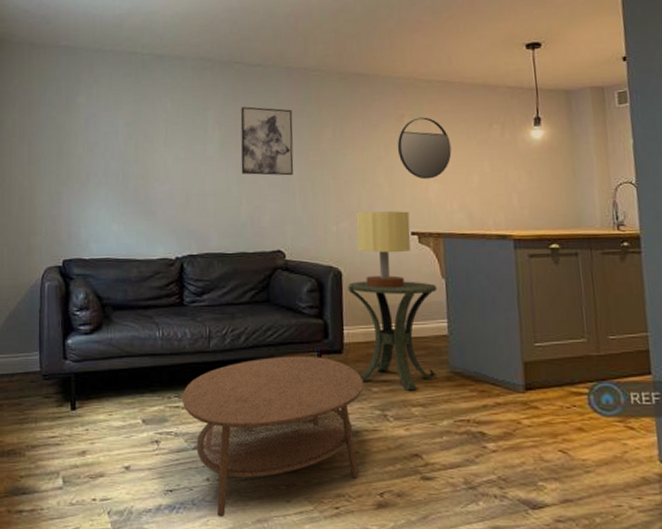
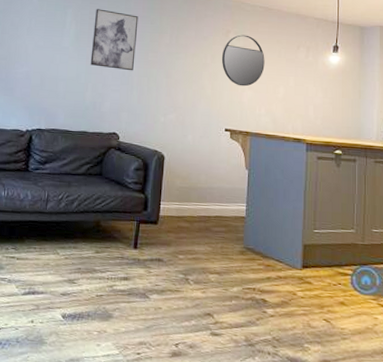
coffee table: present [183,355,364,518] -> none [18,222,173,355]
side table: present [348,281,437,391] -> none [167,165,241,261]
table lamp: present [356,211,411,289] -> none [180,107,225,174]

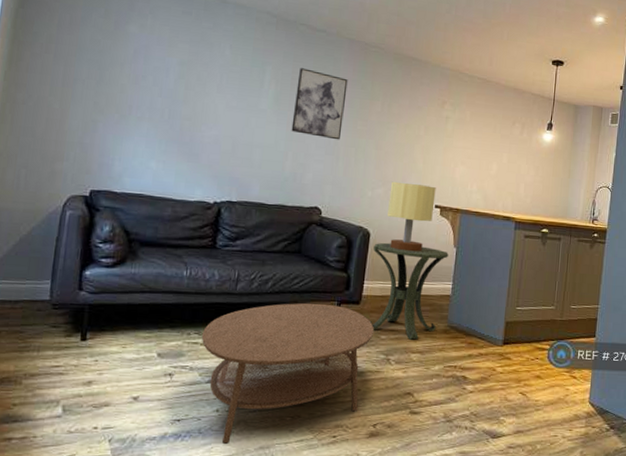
coffee table: none [18,222,173,355] -> present [202,303,375,445]
side table: none [167,165,241,261] -> present [369,242,449,340]
table lamp: none [180,107,225,174] -> present [388,181,436,252]
home mirror: present [221,35,265,87] -> none [435,106,480,162]

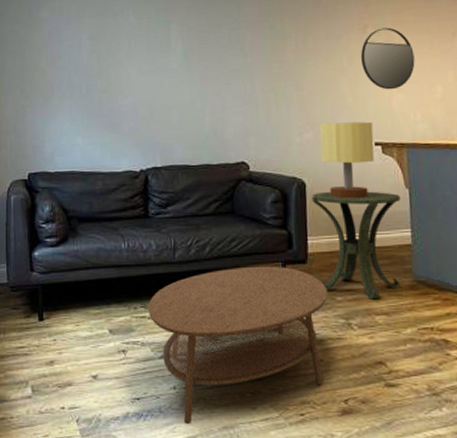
wall art: present [291,68,348,140] -> none [203,19,257,88]
home mirror: none [435,106,480,162] -> present [360,27,415,90]

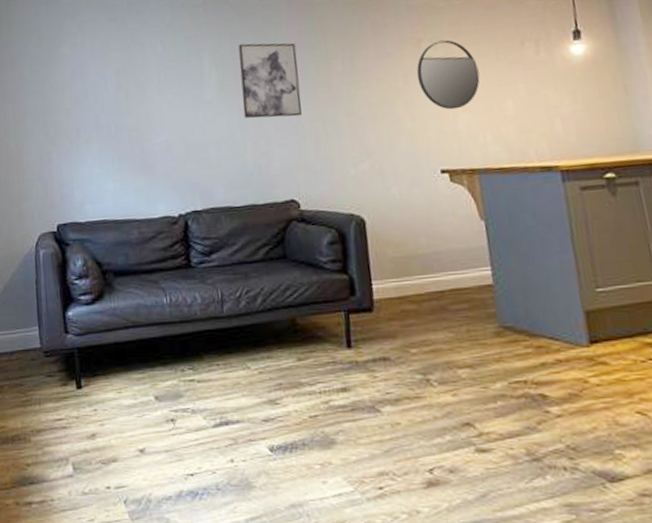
coffee table: present [148,266,329,425] -> none [197,316,403,503]
wall art: none [203,19,257,88] -> present [238,43,302,119]
side table: present [312,191,401,300] -> none [373,225,484,351]
table lamp: present [319,121,374,199] -> none [376,147,442,236]

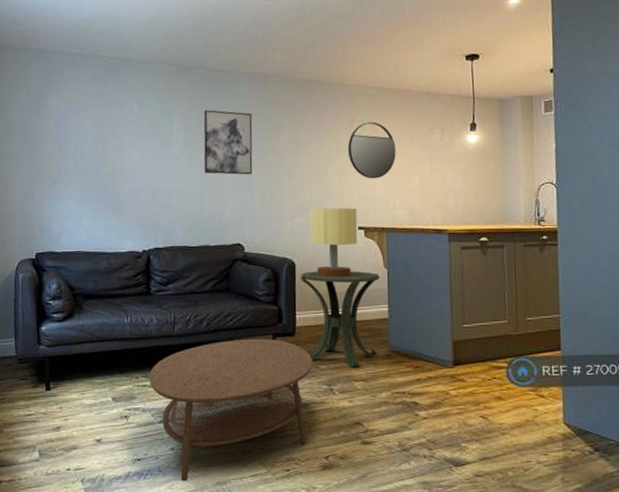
coffee table: none [197,316,403,503] -> present [149,338,314,482]
side table: none [373,225,484,351] -> present [300,271,380,368]
table lamp: none [376,147,442,236] -> present [309,208,358,278]

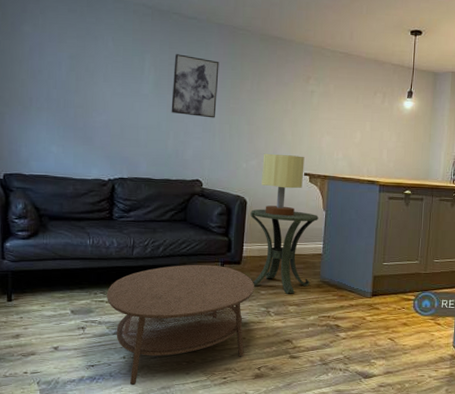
home mirror: present [347,122,396,179] -> none [301,81,344,132]

